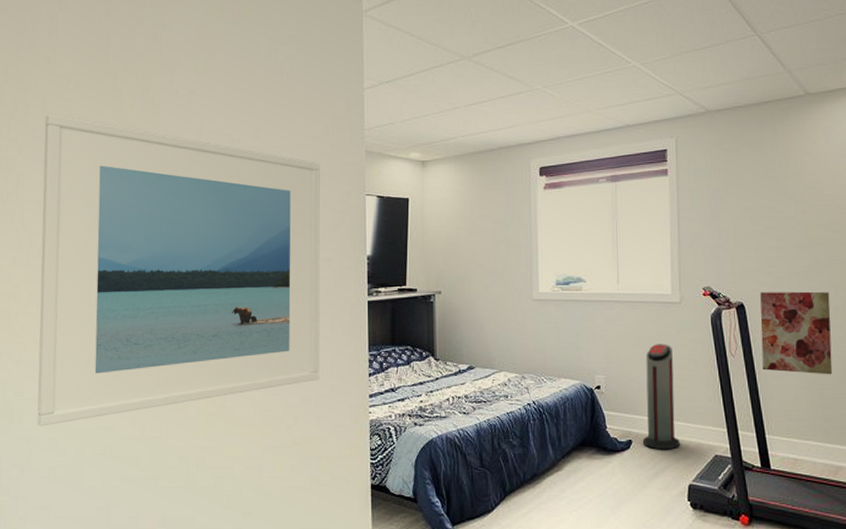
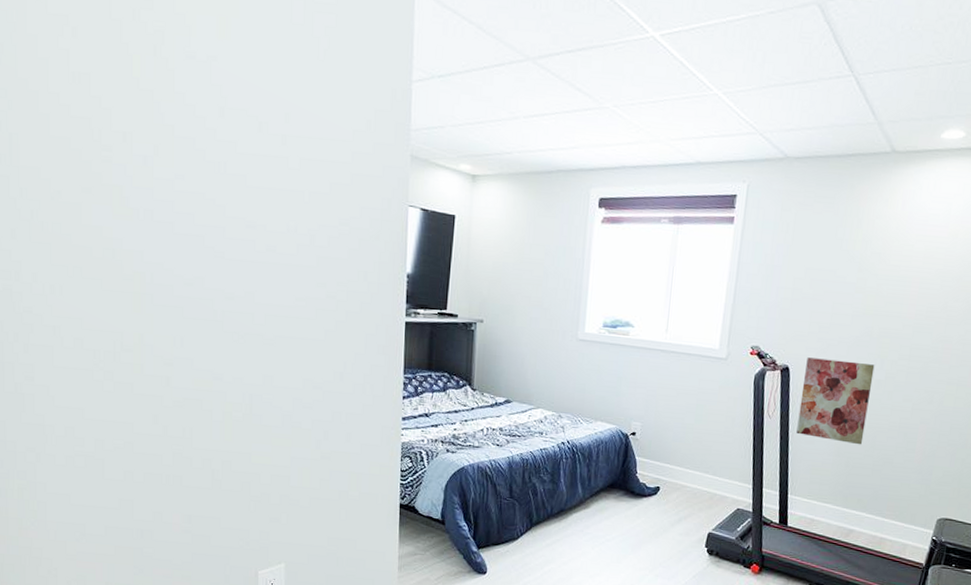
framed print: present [37,114,321,426] -> none [38,63,359,415]
air purifier: present [642,344,680,450] -> none [669,397,712,499]

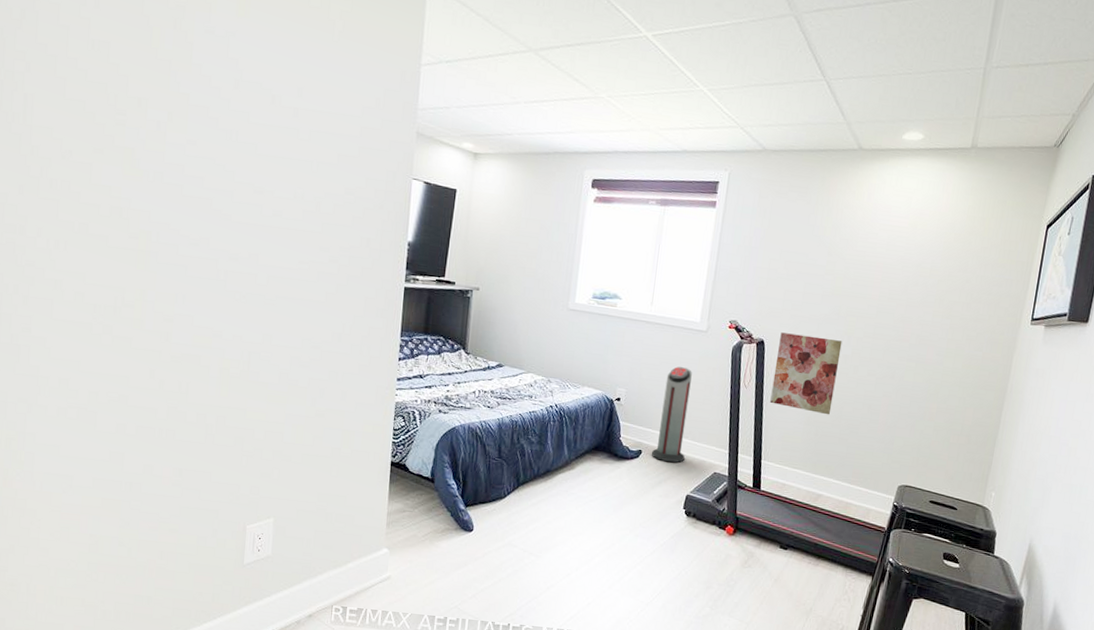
air purifier: none [669,397,712,499] -> present [651,366,692,463]

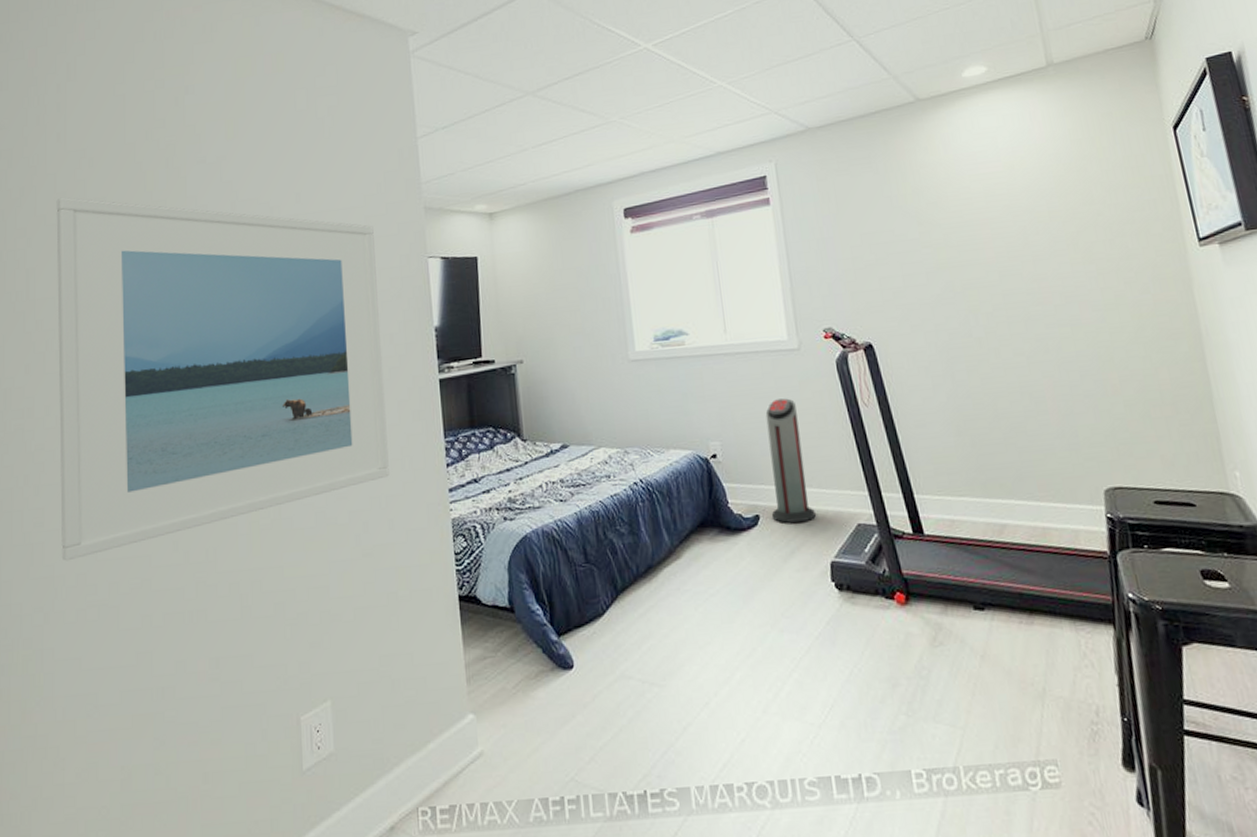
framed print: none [46,30,367,366] -> present [56,197,389,561]
wall art: present [770,332,842,415] -> none [889,322,984,419]

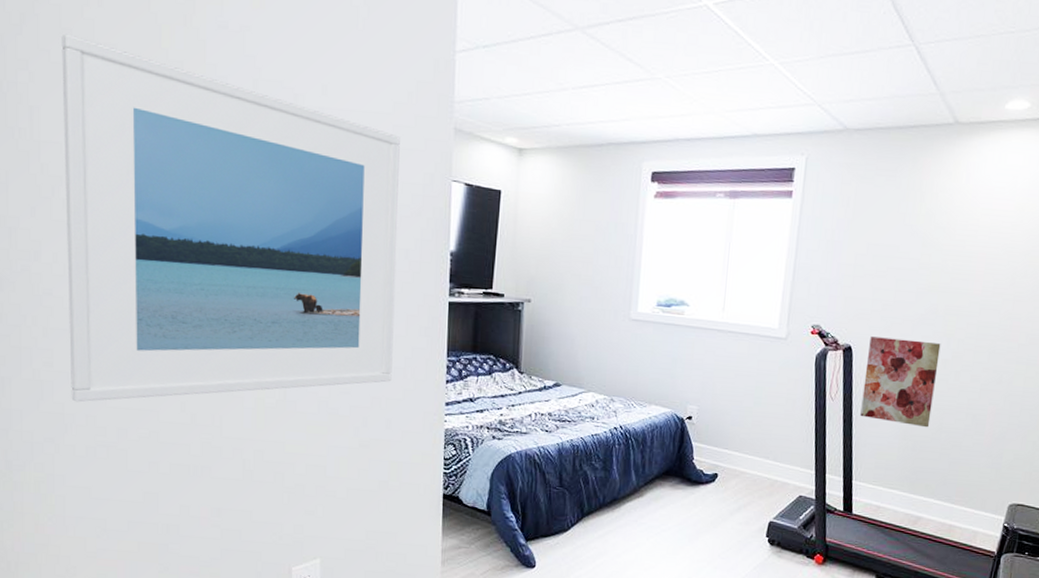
air purifier: present [765,398,816,524] -> none [728,379,771,487]
wall art: none [889,322,984,419] -> present [860,336,941,428]

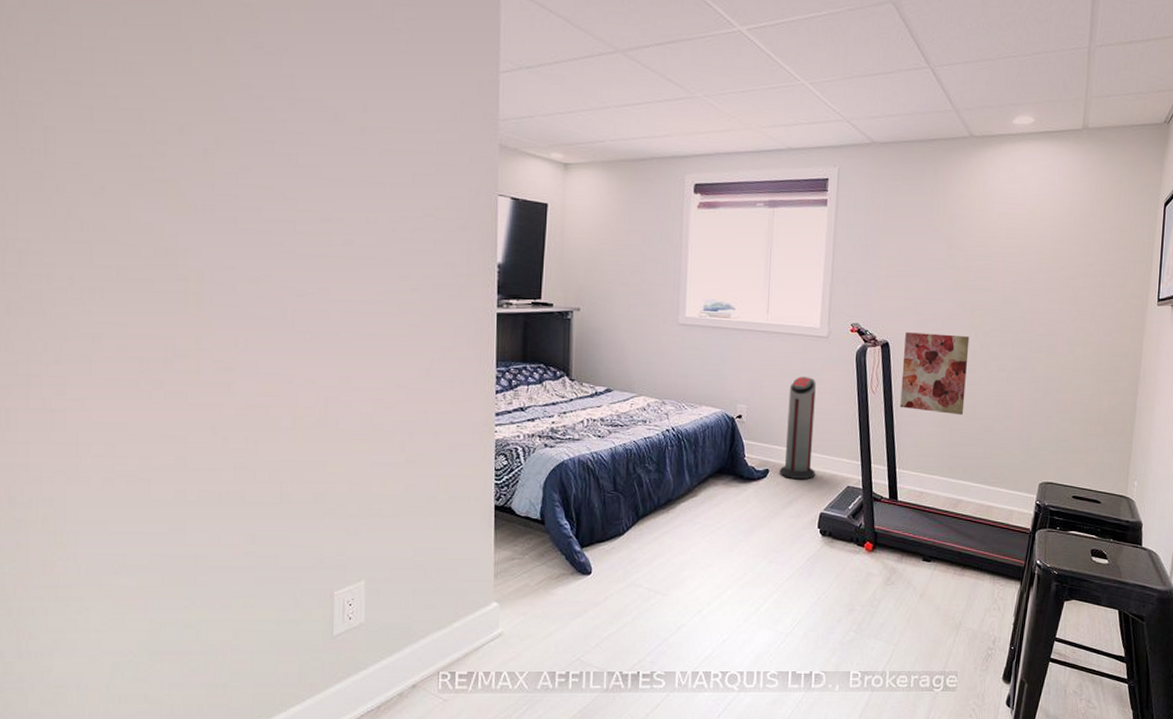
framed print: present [61,34,400,403] -> none [81,53,445,431]
air purifier: none [728,379,771,487] -> present [779,377,816,480]

